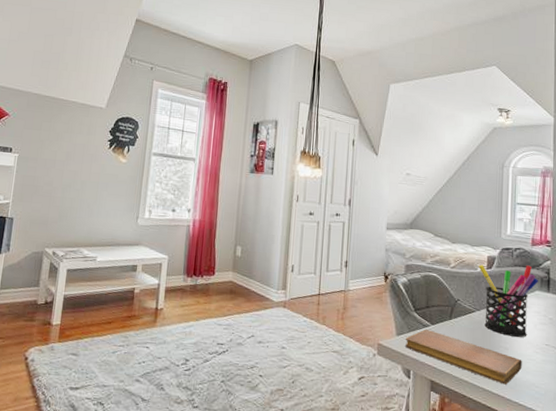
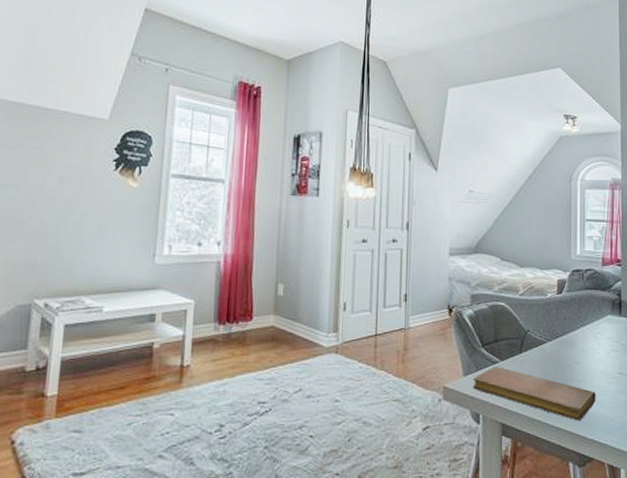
pen holder: present [479,264,539,337] -> none [549,287,611,367]

